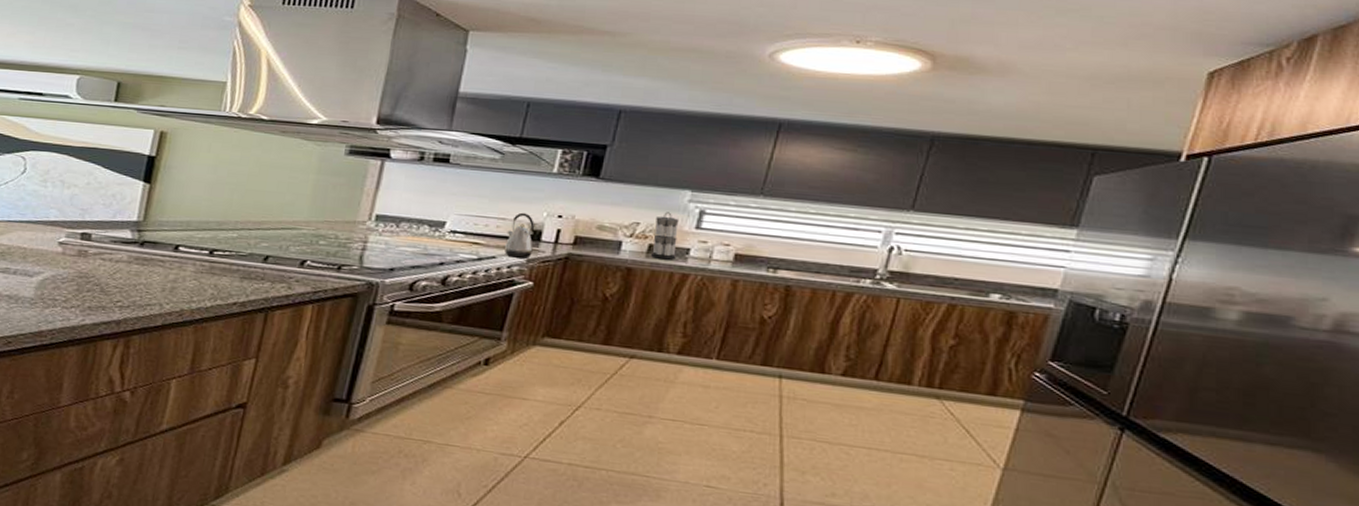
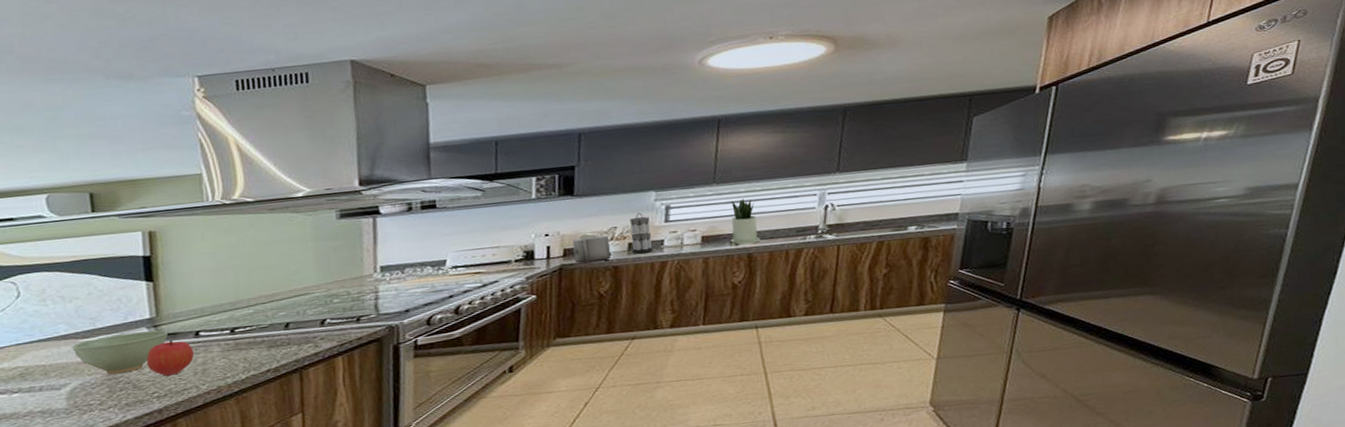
bowl: none [55,231,150,274] -> present [71,330,169,375]
fruit: none [120,248,169,287] -> present [146,340,194,376]
kettle: present [504,212,534,259] -> none [503,238,530,278]
toaster: none [584,227,628,259] -> present [572,235,612,264]
planter: none [767,218,804,275] -> present [730,199,761,245]

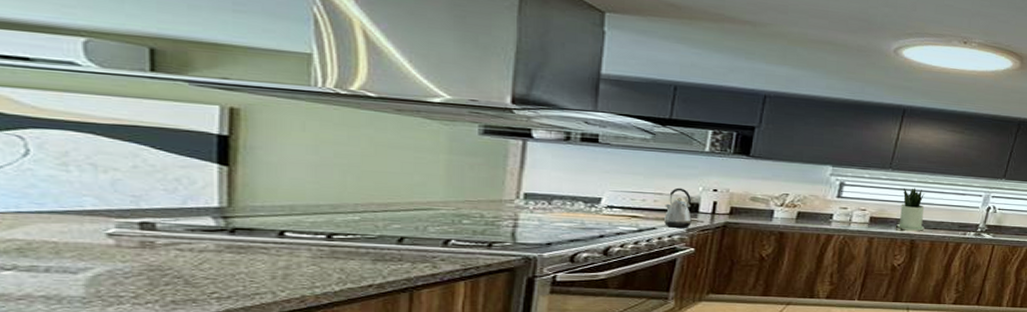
bowl: present [71,330,169,375] -> none [99,219,242,266]
fruit: present [146,340,194,376] -> none [206,236,275,276]
kettle: none [503,238,530,278] -> present [663,187,692,228]
toaster: present [572,235,612,264] -> none [741,199,779,225]
spice rack: present [630,213,653,254] -> none [800,184,823,224]

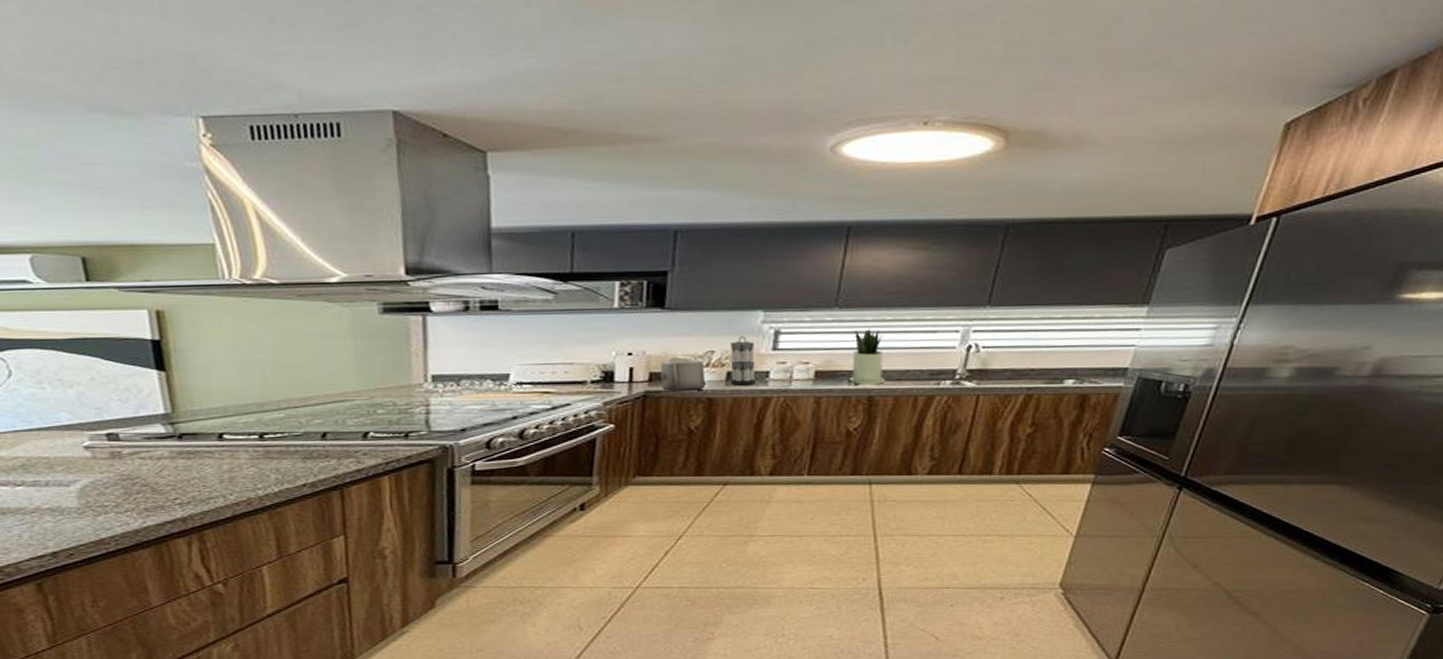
kettle: present [663,187,692,228] -> none [576,354,608,402]
toaster: none [741,199,779,225] -> present [660,360,706,392]
spice rack: none [800,184,823,224] -> present [731,336,756,386]

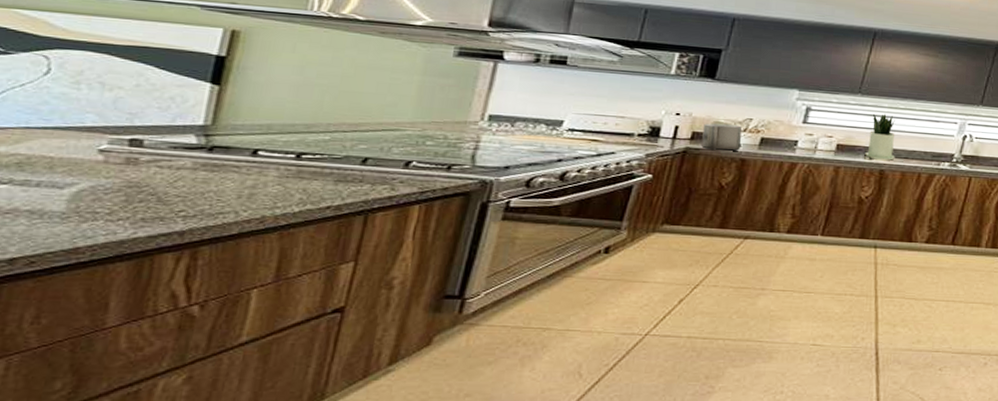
spice rack: present [731,336,756,386] -> none [763,109,788,151]

